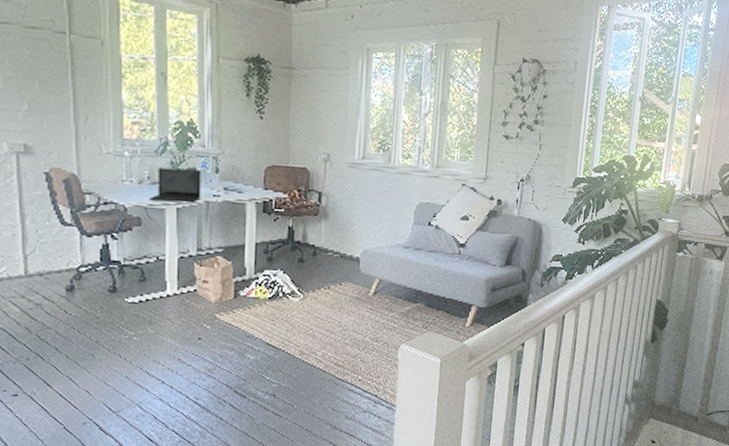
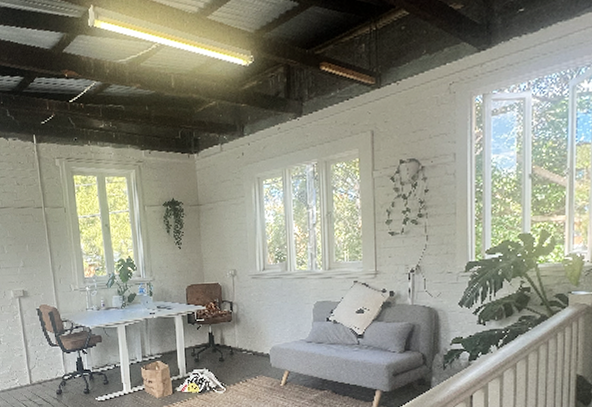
laptop: present [149,167,202,203] -> none [105,295,141,323]

